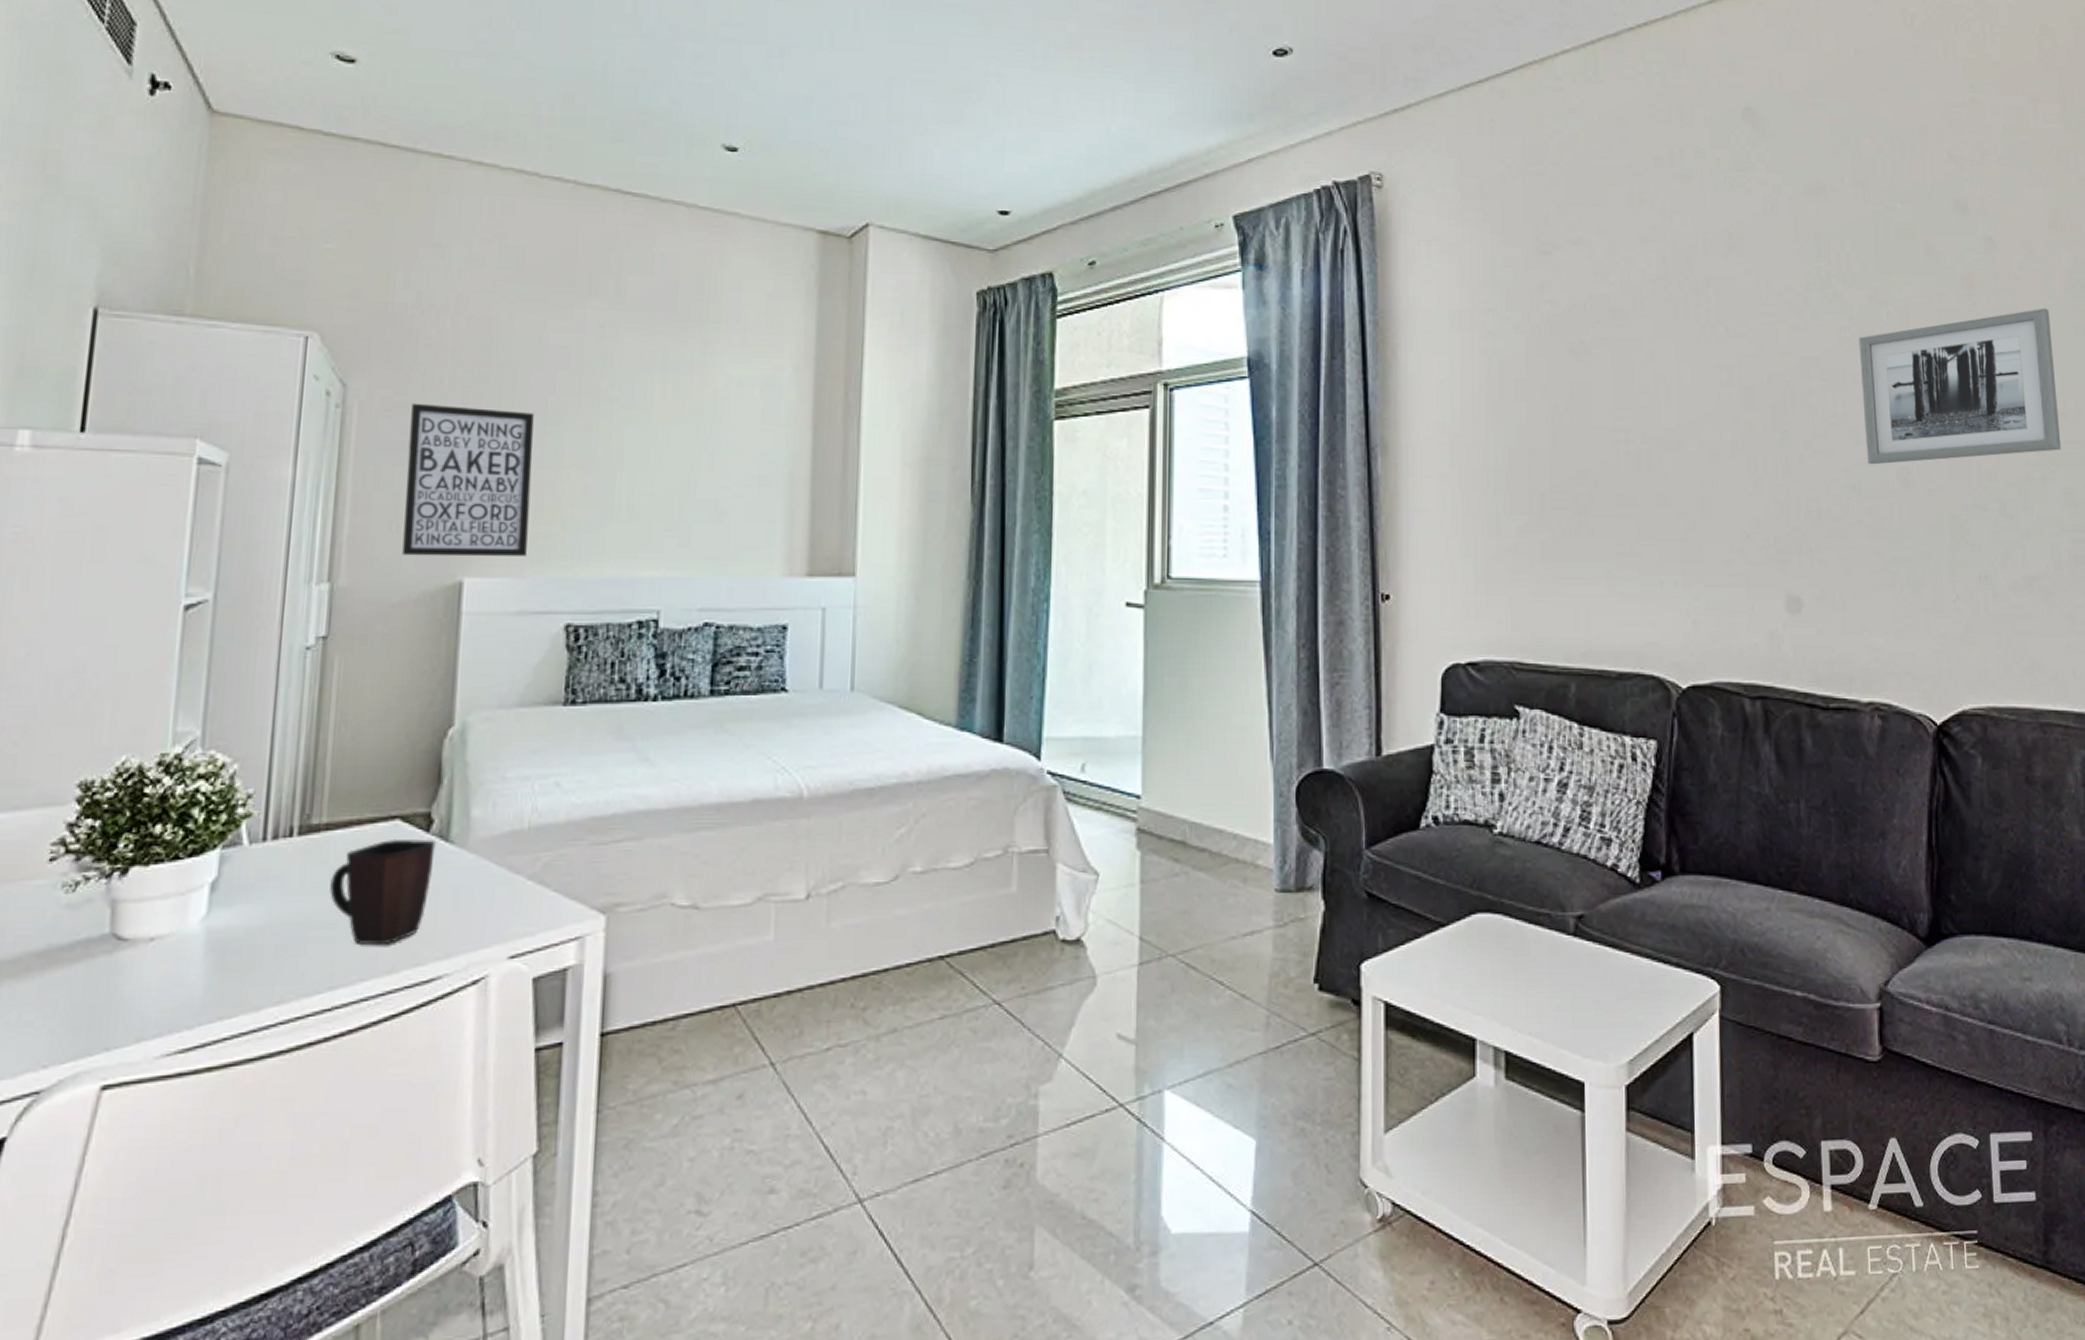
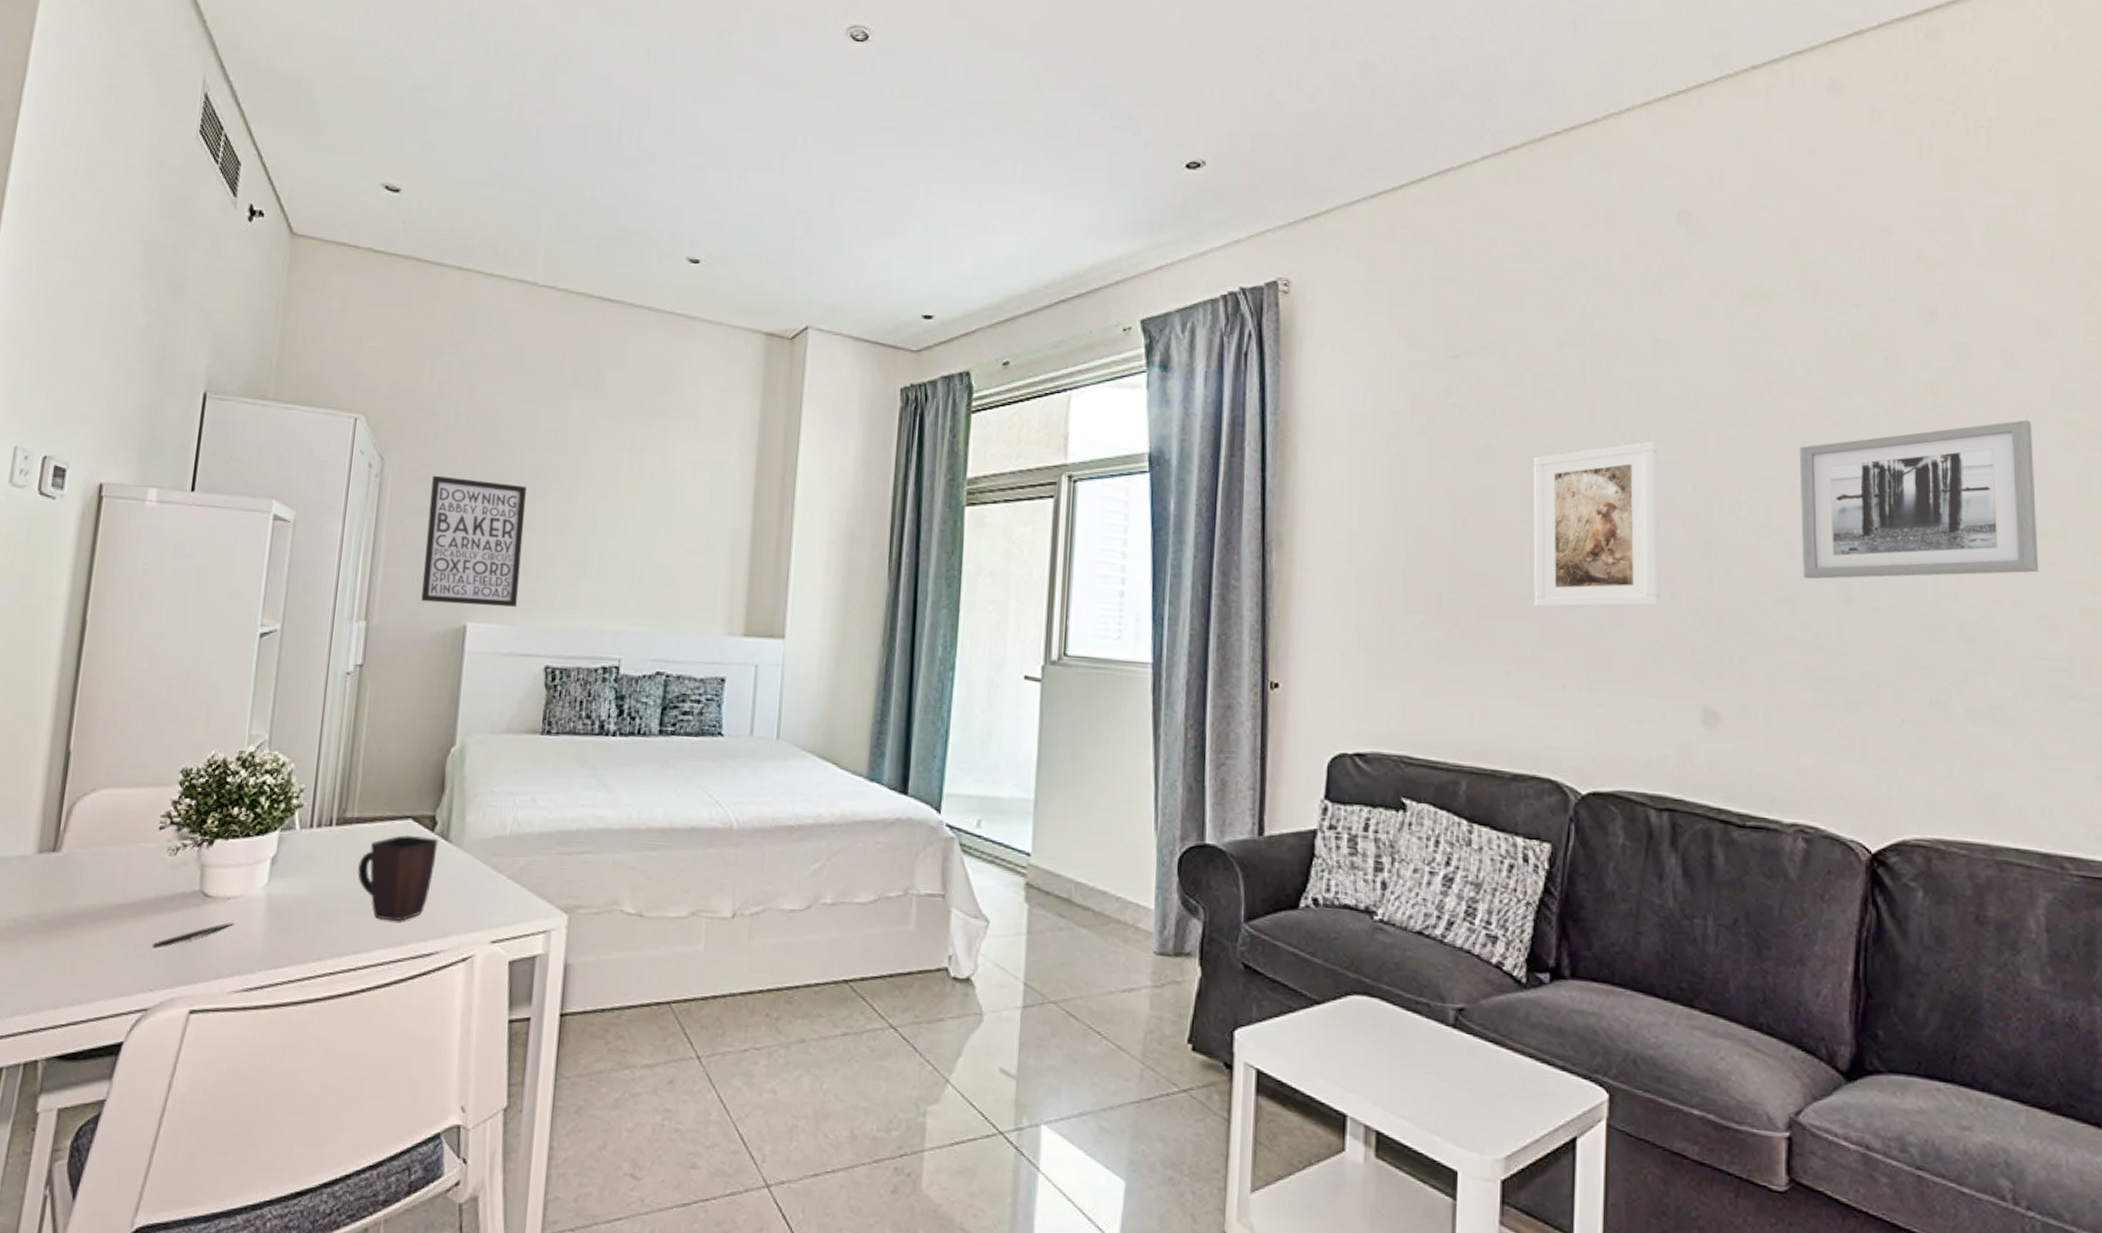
pen: none [43,969,161,1015] -> present [151,922,234,950]
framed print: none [1623,334,1744,504] -> present [1533,441,1660,608]

